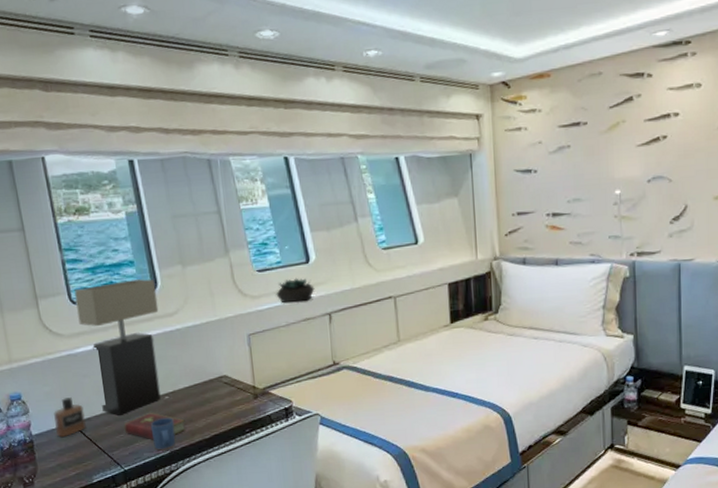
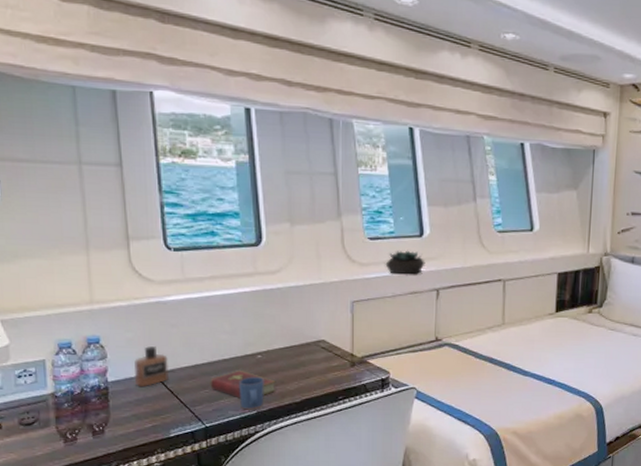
table lamp: present [74,279,161,415] -> none [171,232,261,370]

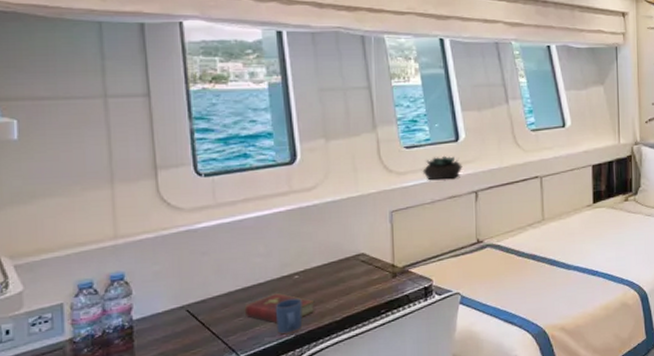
perfume: present [134,346,169,386] -> none [162,277,199,321]

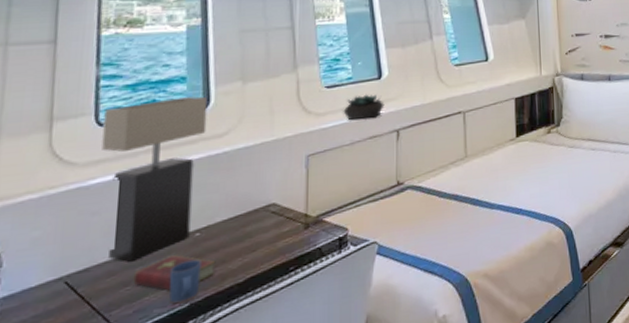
table lamp: none [202,152,296,297] -> present [102,96,208,262]

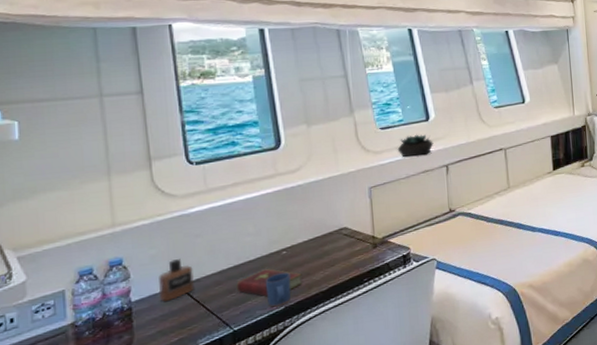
perfume: none [33,243,83,298] -> present [159,259,194,301]
table lamp: present [102,96,208,262] -> none [193,138,281,274]

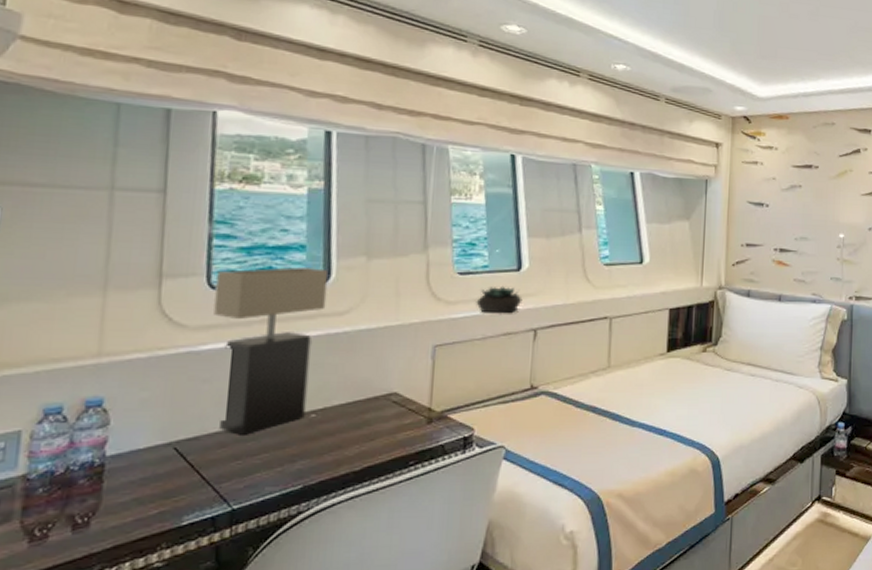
perfume: present [159,259,194,301] -> none [142,408,192,460]
table lamp: none [193,138,281,274] -> present [214,267,329,435]
hardcover book: present [236,269,303,297] -> none [244,434,332,470]
mug: present [265,272,291,307] -> none [281,440,316,485]

